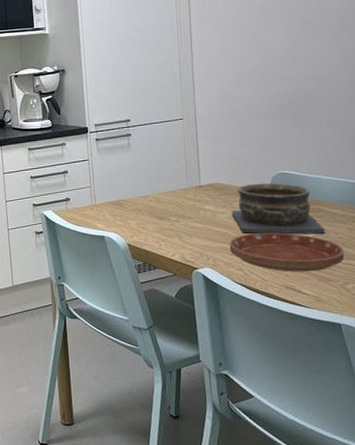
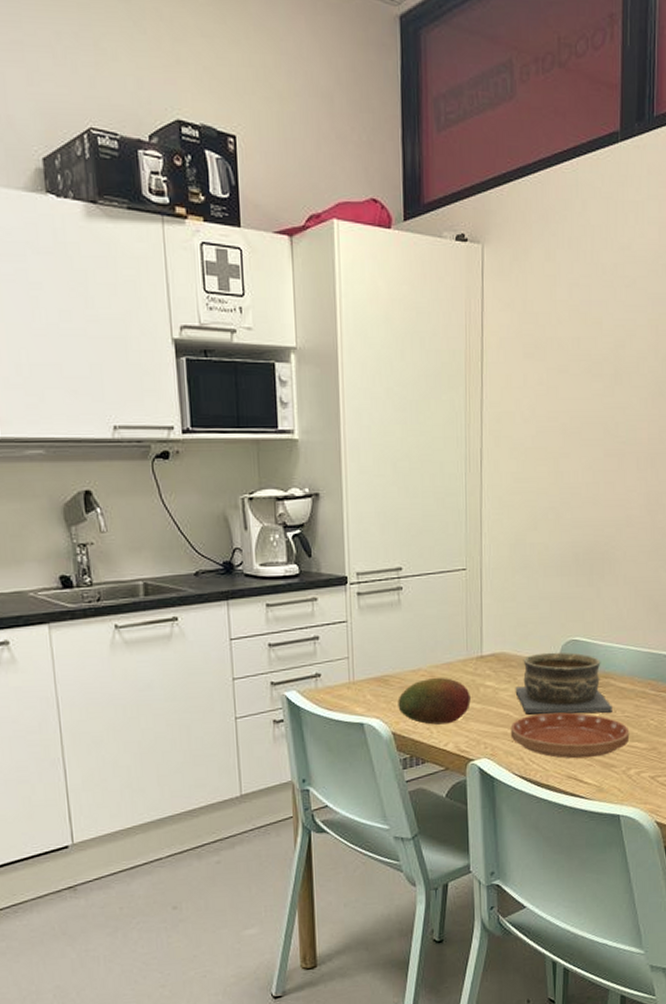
fruit: none [131,202,193,239] -> present [398,677,471,725]

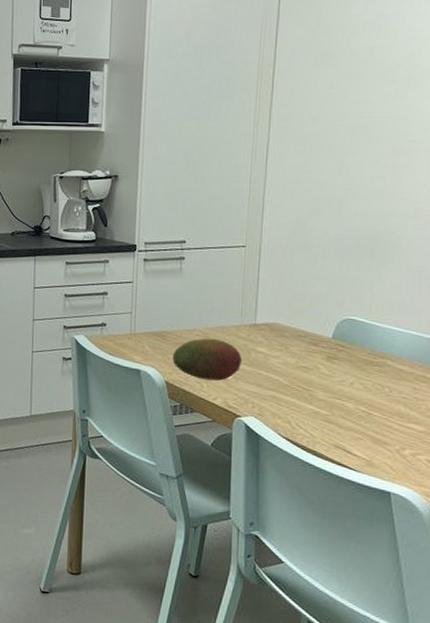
saucer: present [510,712,630,759] -> none [279,383,406,432]
bowl: present [515,652,612,715] -> none [286,327,388,391]

